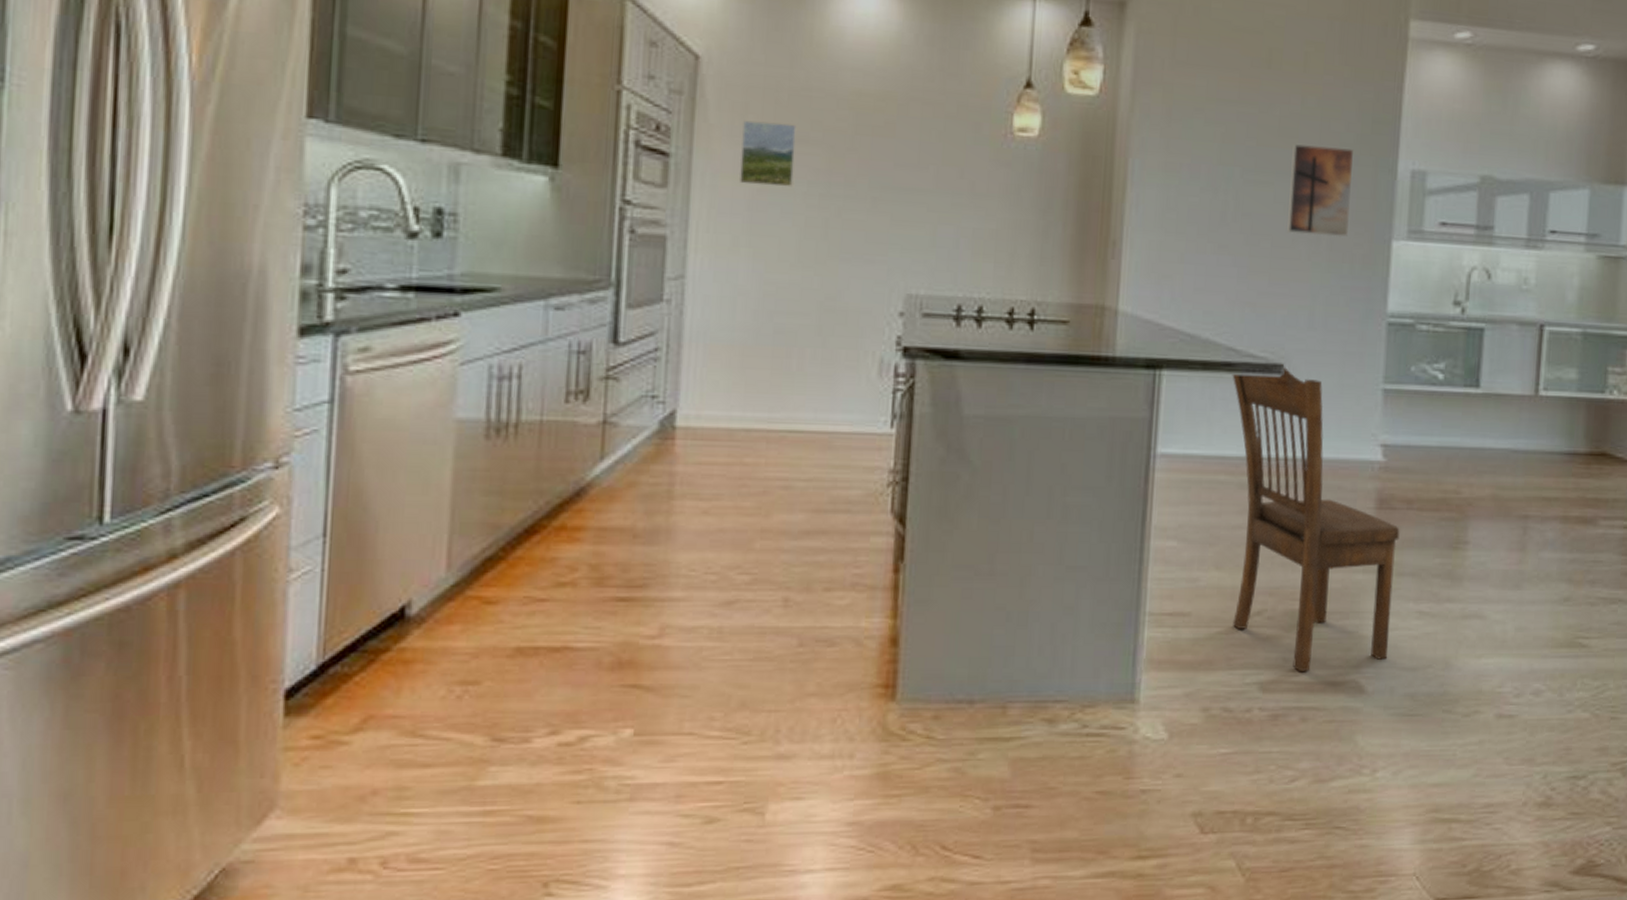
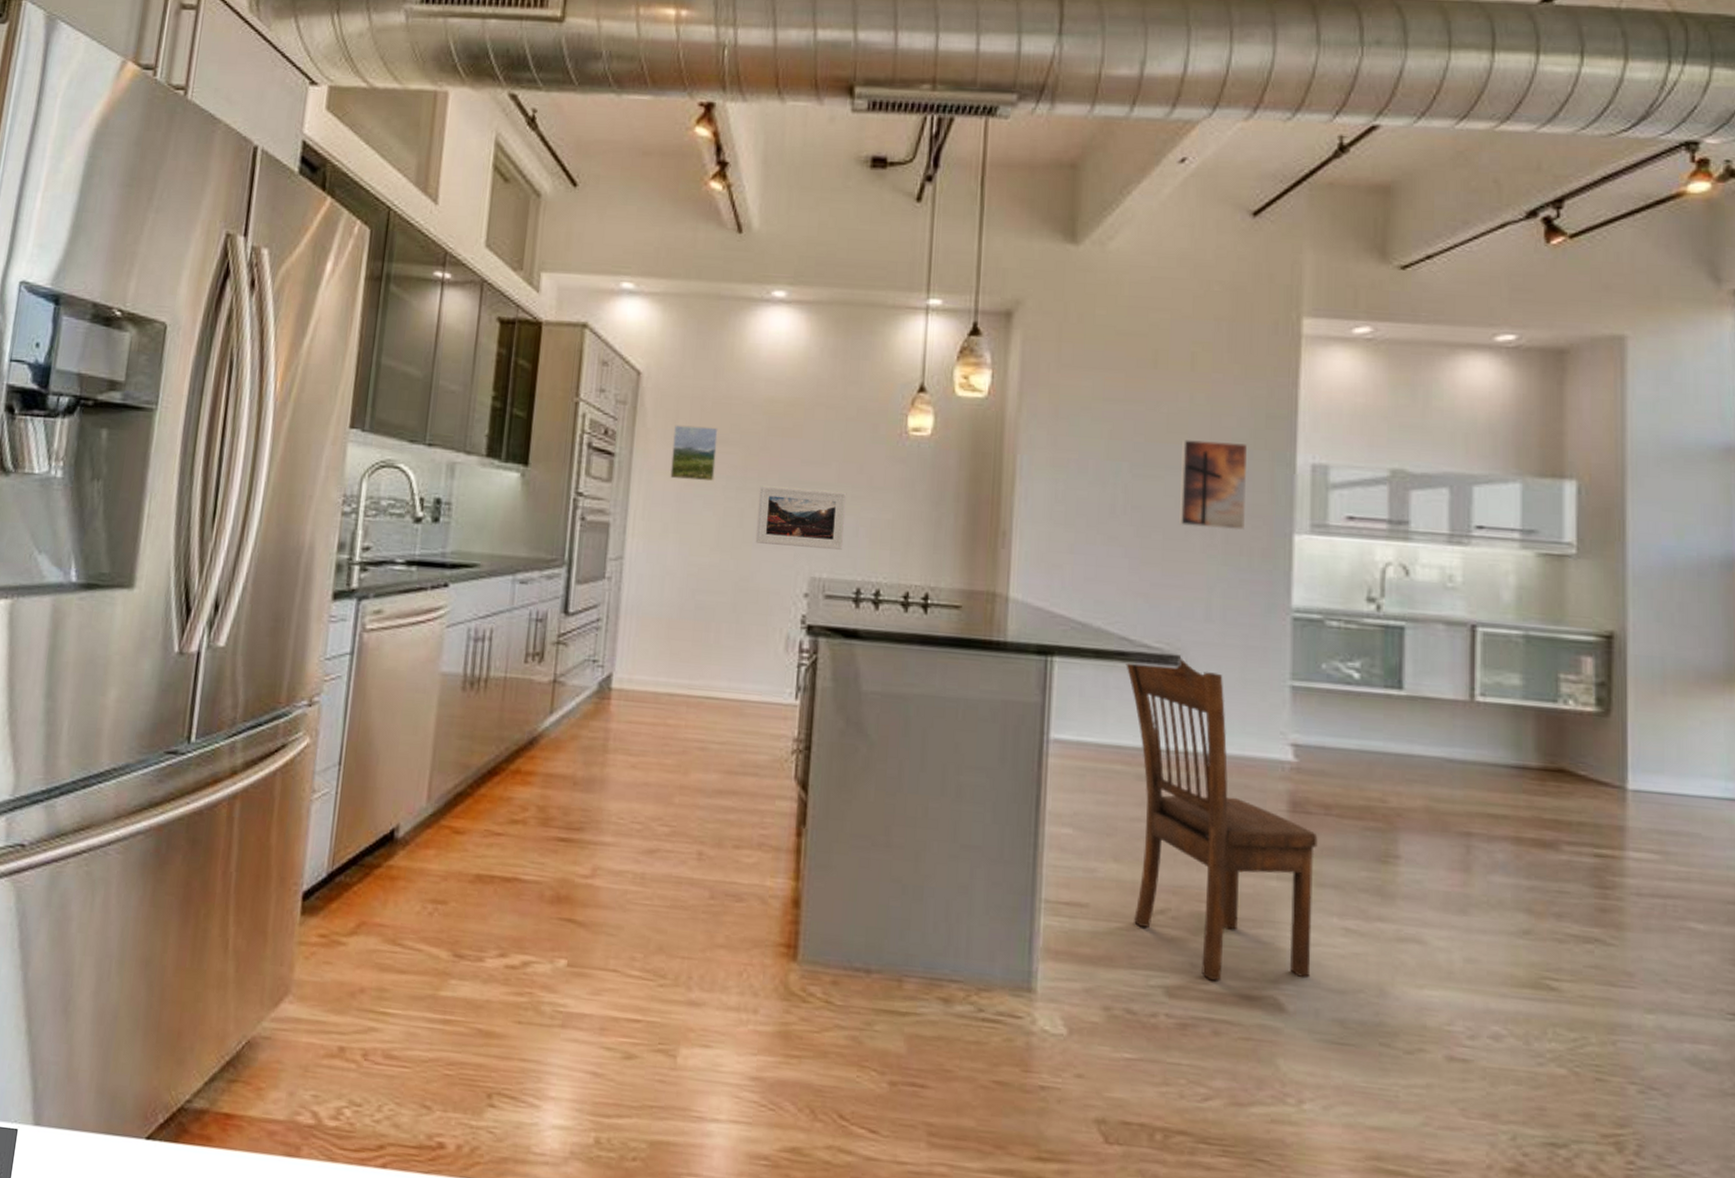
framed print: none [842,192,946,265] -> present [755,485,847,551]

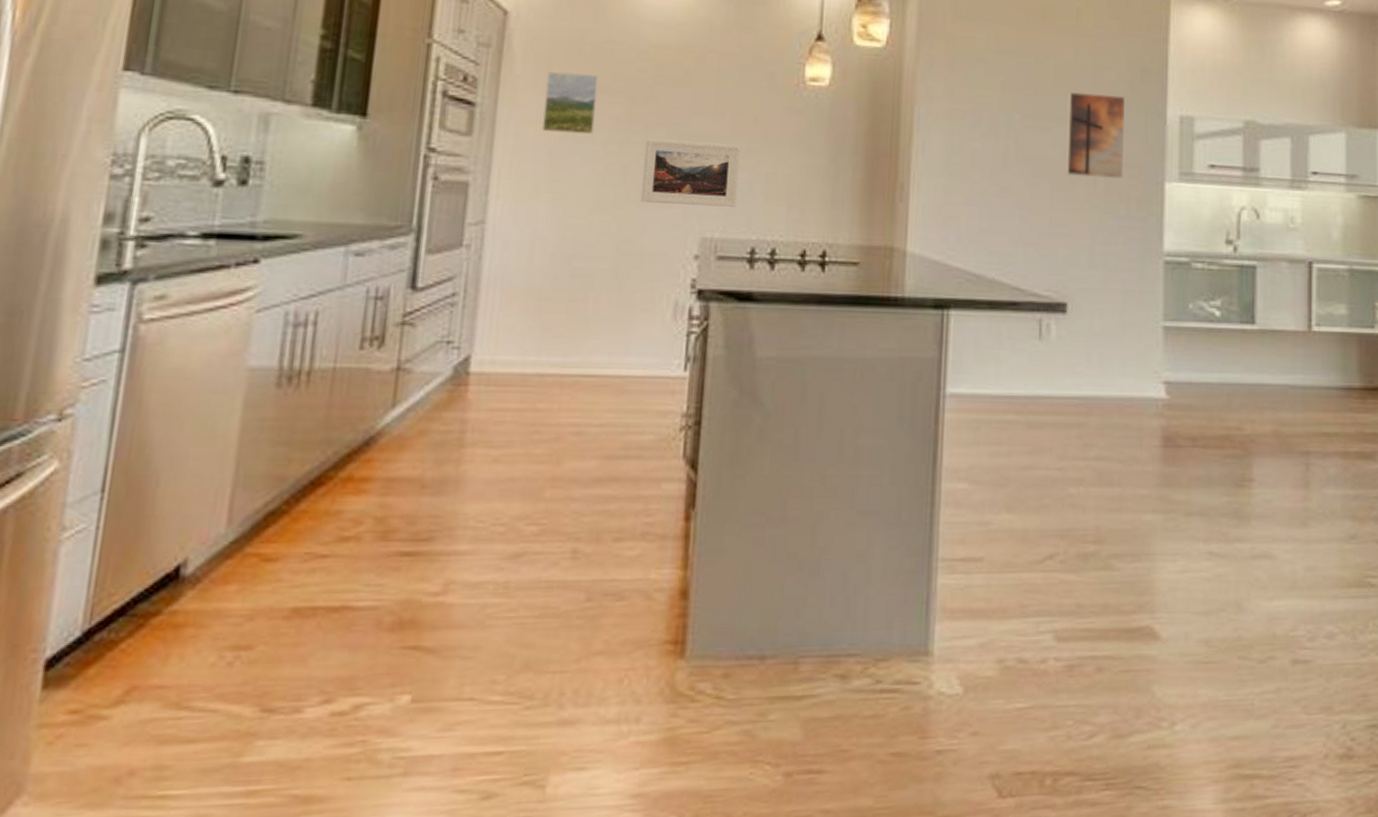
dining chair: present [1126,656,1318,981] -> none [1017,303,1186,619]

